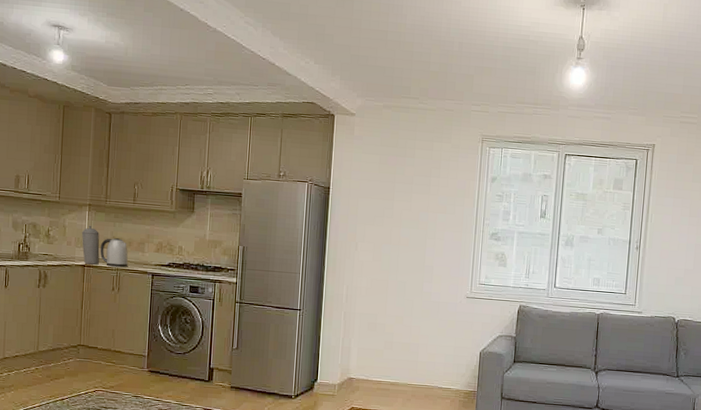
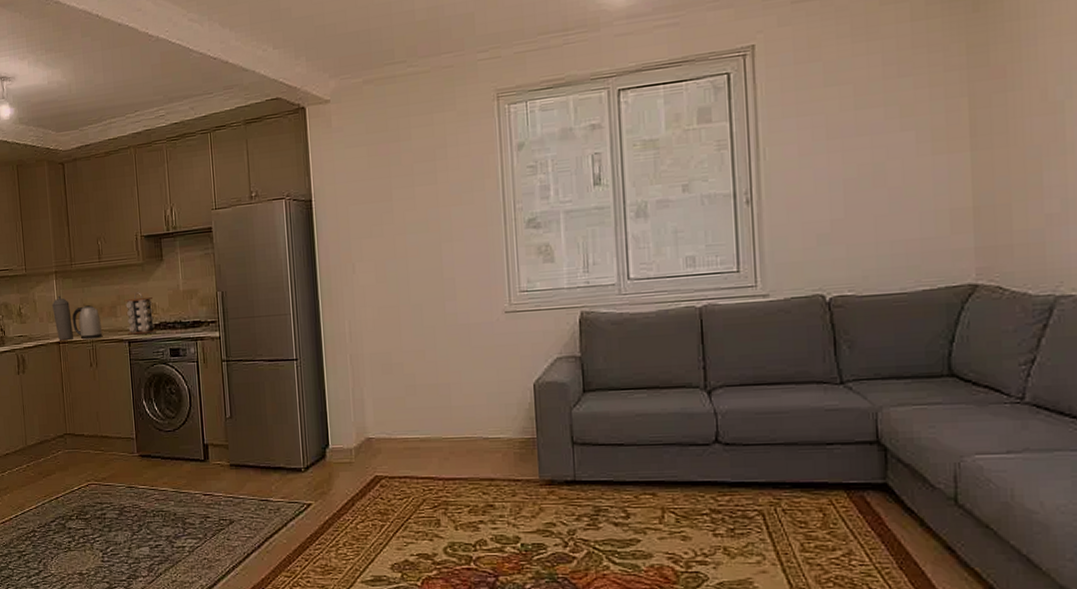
spice rack: none [152,234,181,271] -> present [124,292,157,336]

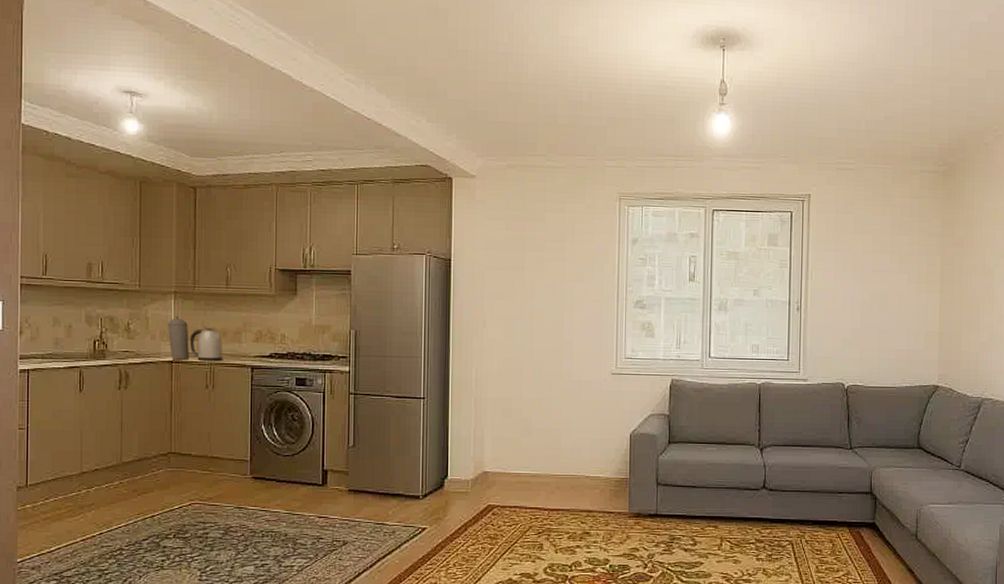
spice rack: present [124,292,157,336] -> none [250,321,284,363]

